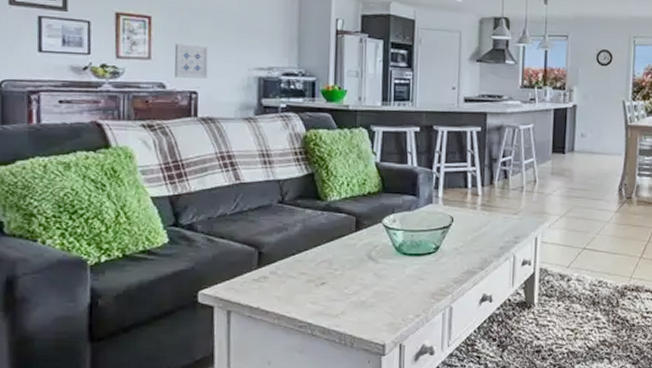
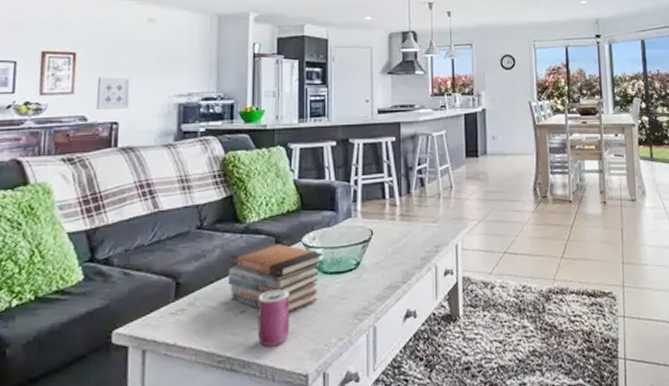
book stack: none [308,222,403,287] -> present [227,243,323,312]
can: none [337,266,369,316] -> present [257,289,290,346]

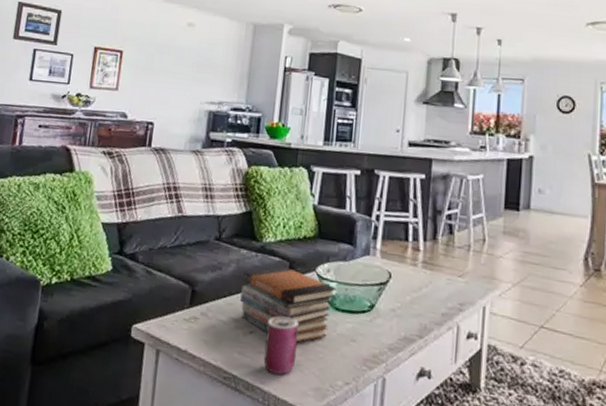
wall art: present [97,77,130,109] -> none [136,76,168,111]

